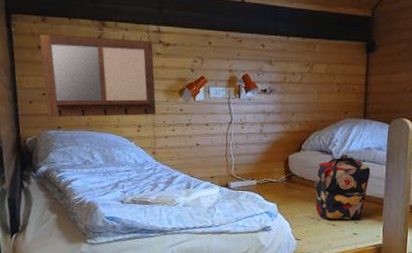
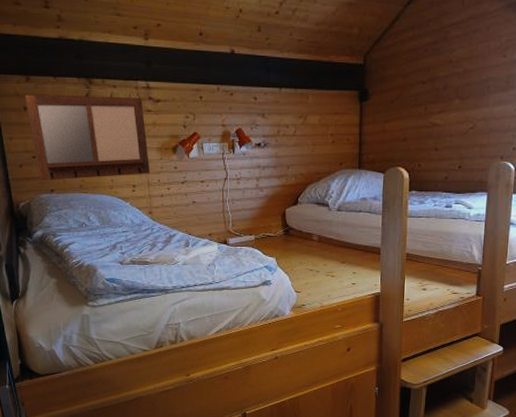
backpack: present [315,154,371,220] -> none [313,206,367,271]

